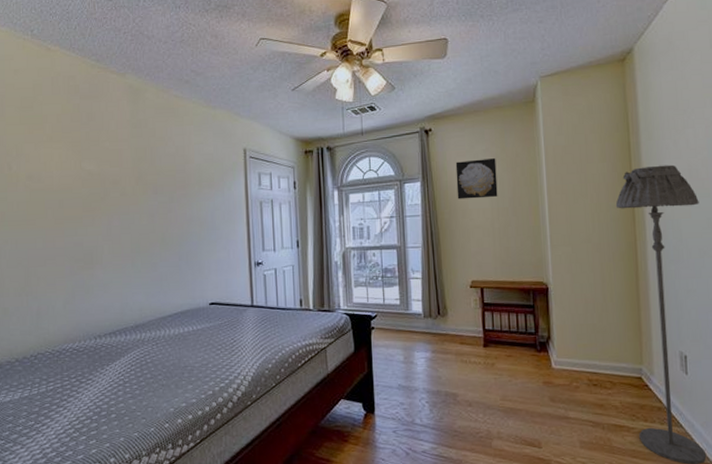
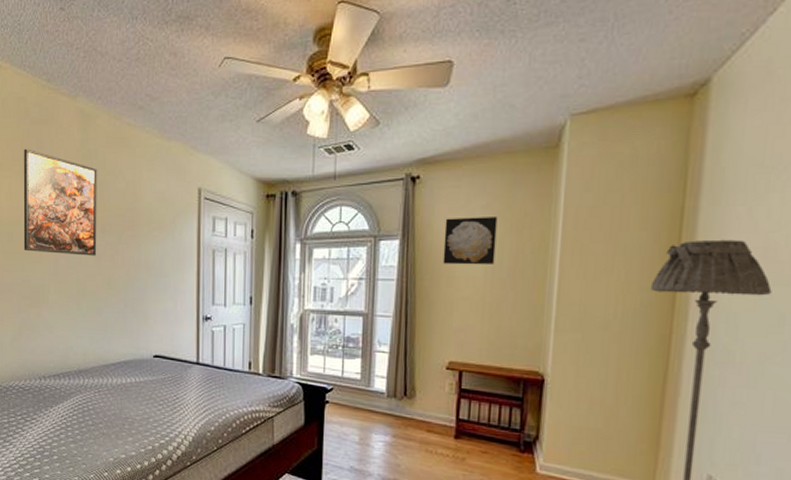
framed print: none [74,121,150,216] -> present [23,148,97,256]

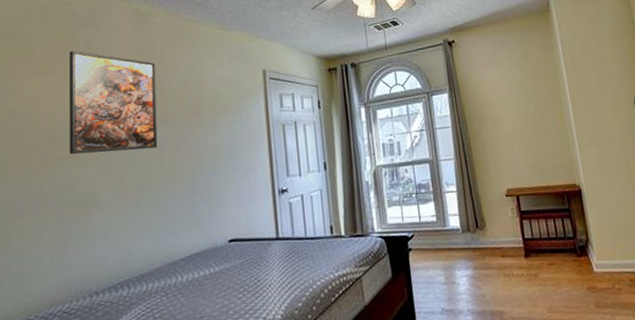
wall art: present [443,217,498,265] -> none [480,66,524,108]

